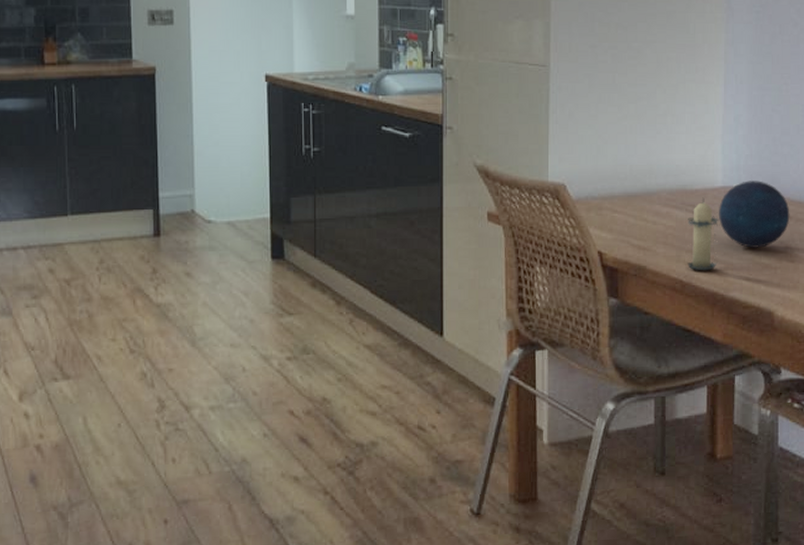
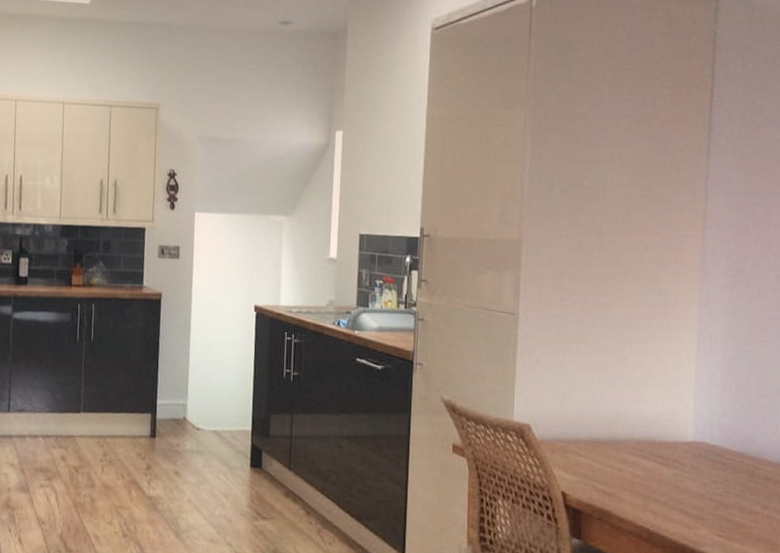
candle: present [686,197,719,271] -> none [654,450,689,523]
decorative orb: present [719,180,790,248] -> none [689,438,768,506]

